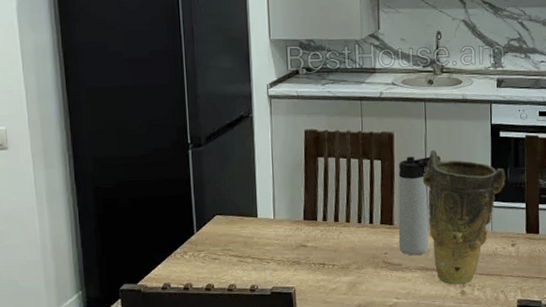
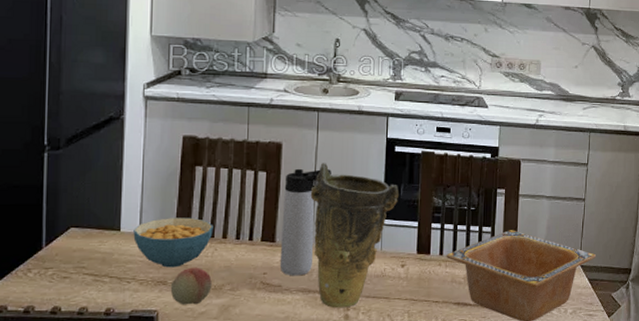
cereal bowl: none [268,204,338,249] -> present [133,217,213,268]
fruit: none [304,248,340,283] -> present [170,267,212,305]

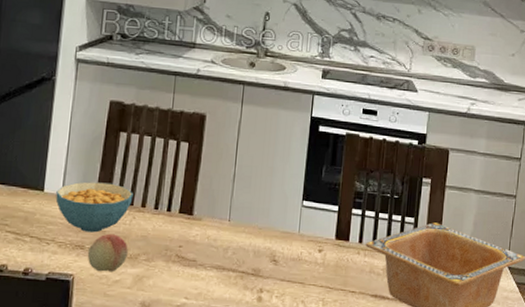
thermos bottle: present [279,168,331,276] -> none [195,141,253,252]
vase: present [310,163,399,308] -> none [230,138,321,290]

